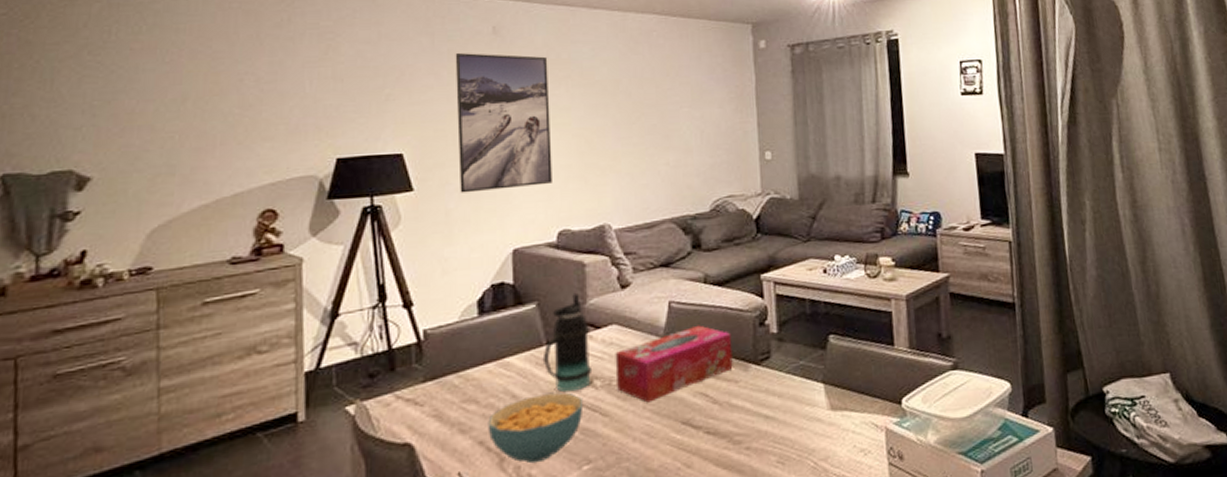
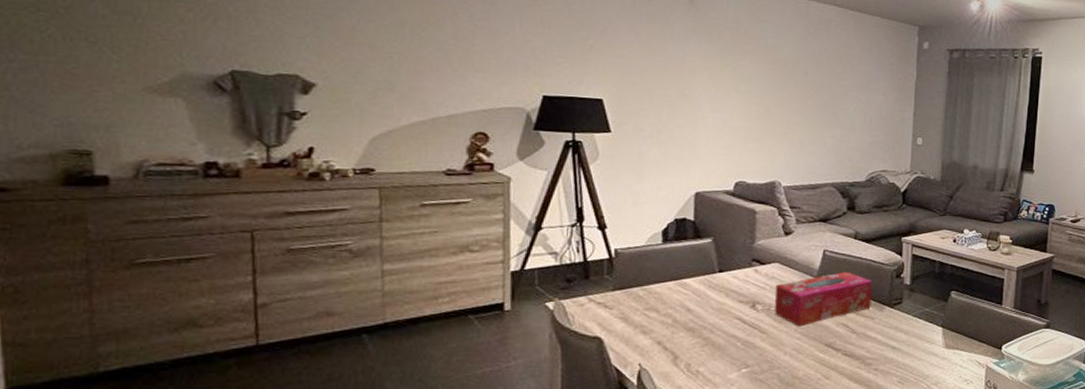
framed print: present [455,53,552,193] -> none [652,17,737,142]
cereal bowl: present [488,393,584,464] -> none [665,311,746,363]
bottle: present [542,294,593,393] -> none [714,235,757,312]

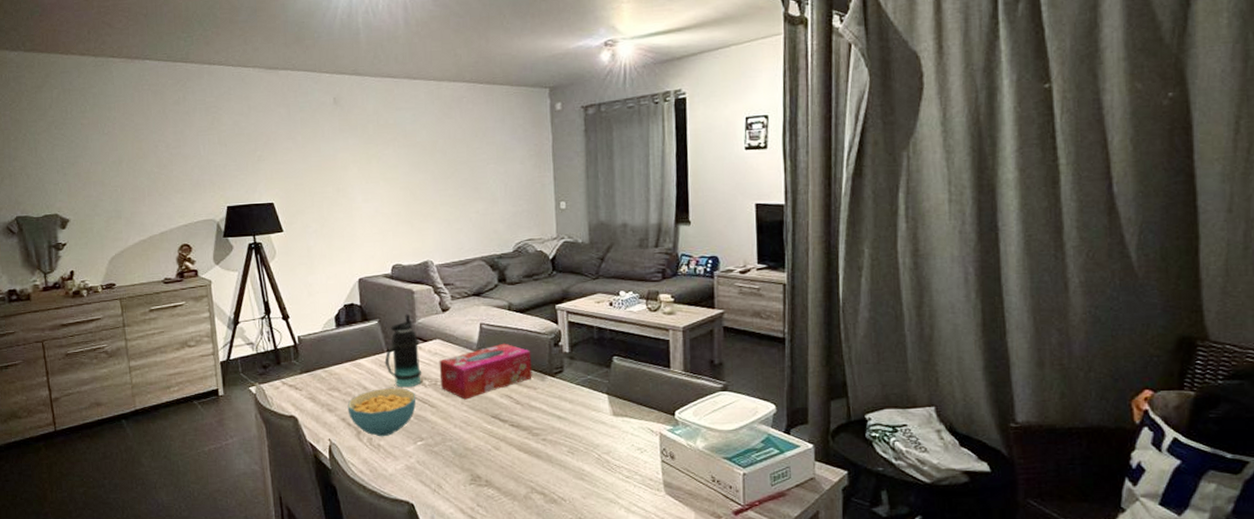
cereal bowl: none [665,311,746,363] -> present [347,388,416,437]
bottle: none [714,235,757,312] -> present [384,314,422,388]

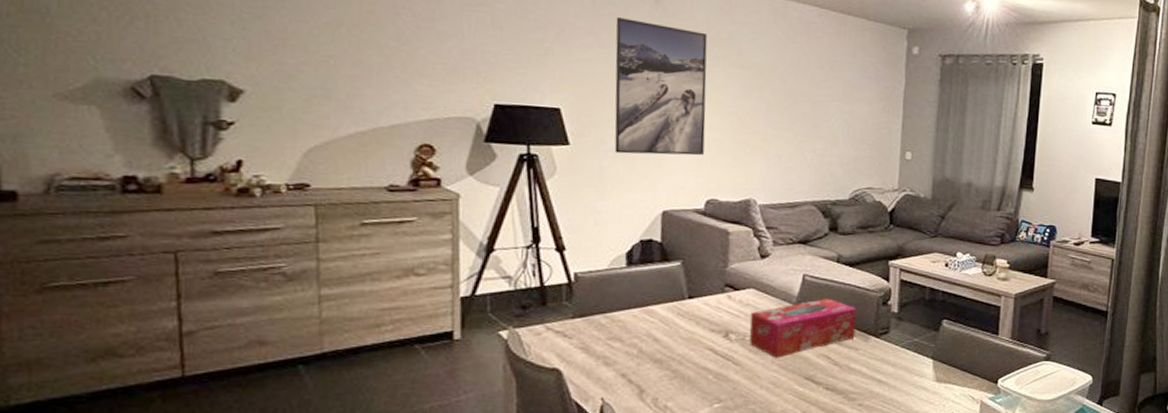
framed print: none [306,121,386,234] -> present [614,17,708,156]
cereal bowl: present [347,388,416,437] -> none [630,341,718,397]
bottle: present [384,314,422,388] -> none [684,257,730,342]

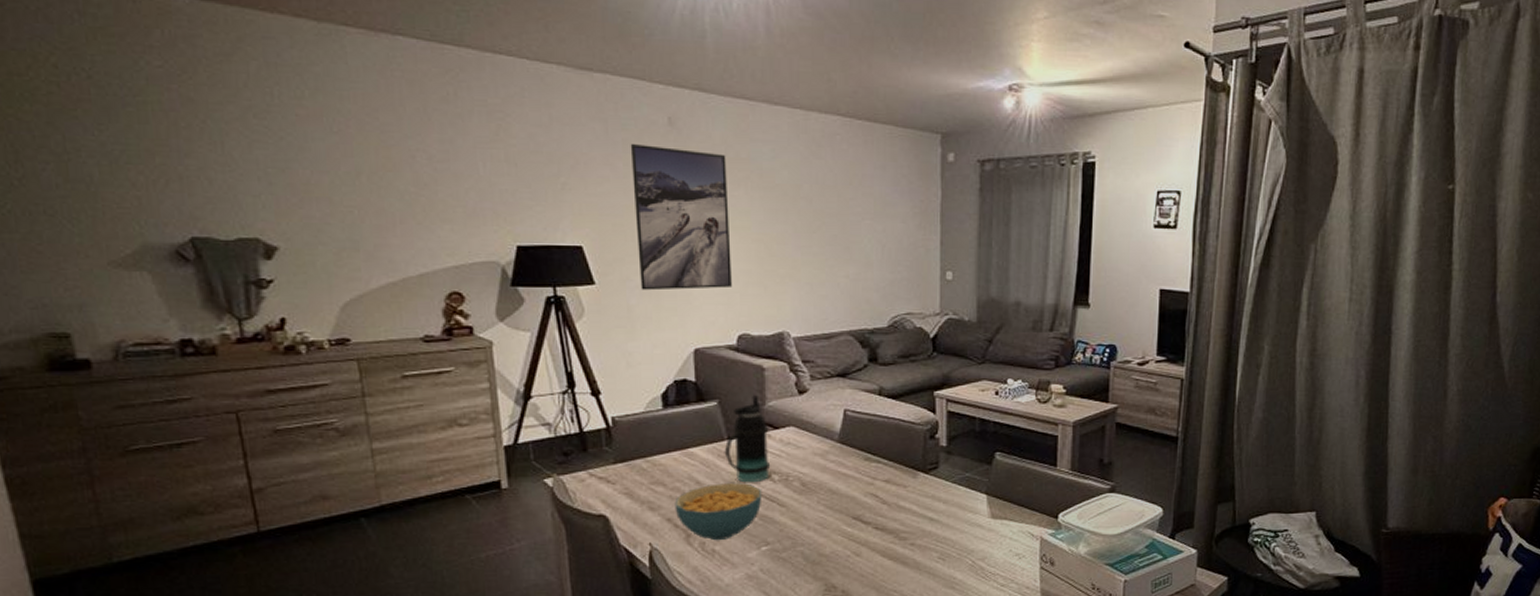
cereal bowl: none [630,341,718,397] -> present [674,483,762,541]
bottle: none [684,257,730,342] -> present [724,395,771,483]
tissue box: present [749,298,857,358] -> none [792,433,903,498]

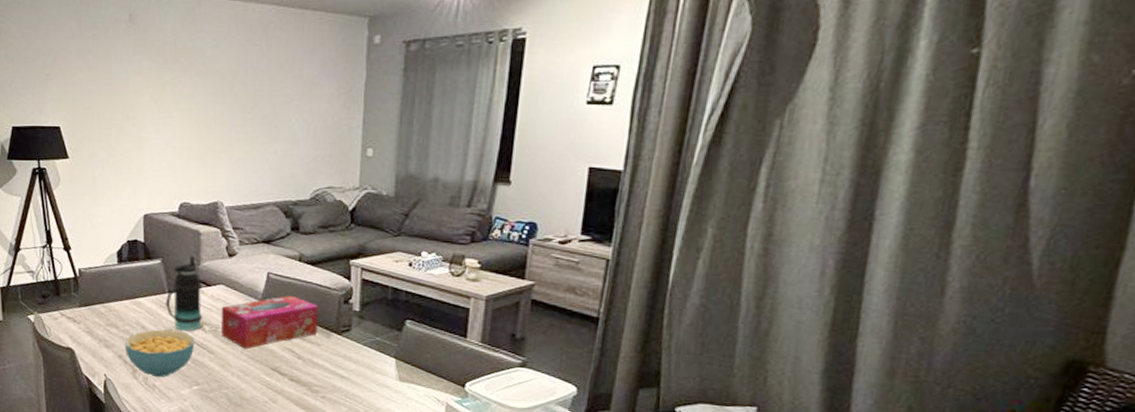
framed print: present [630,144,732,291] -> none [98,39,177,164]
tissue box: none [792,433,903,498] -> present [221,295,319,349]

